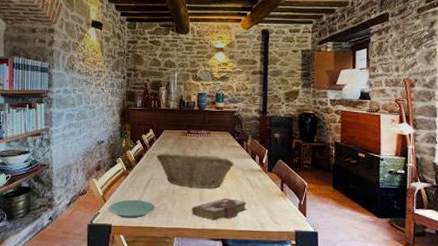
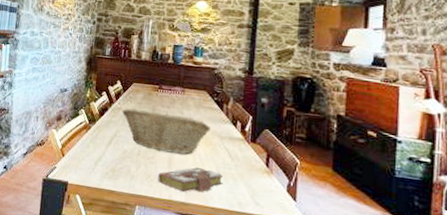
plate: present [108,199,155,219] -> none [65,156,117,179]

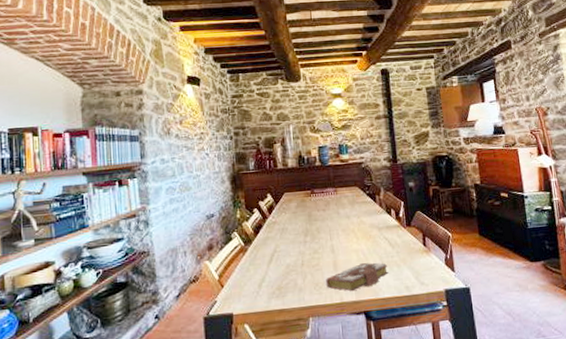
fruit basket: present [122,108,211,155] -> none [278,214,368,257]

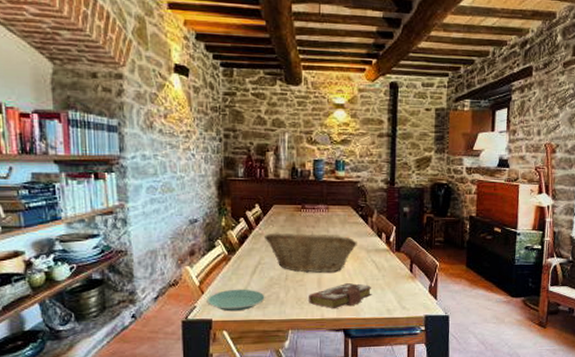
plate: none [226,278,283,304] -> present [207,289,265,312]
fruit basket: none [278,214,368,257] -> present [265,231,357,273]

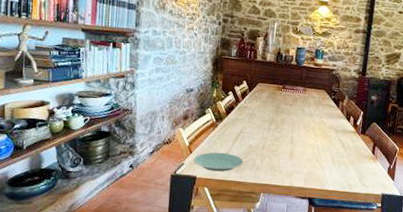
fruit basket: present [265,231,357,273] -> none [248,106,328,147]
book: present [309,283,372,309] -> none [280,157,337,179]

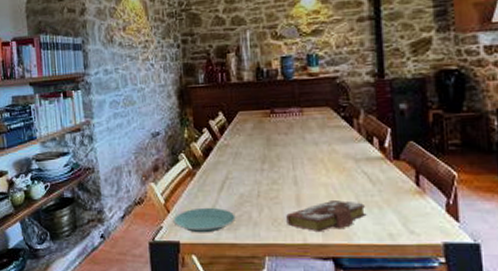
book: none [280,157,337,179] -> present [286,200,367,233]

